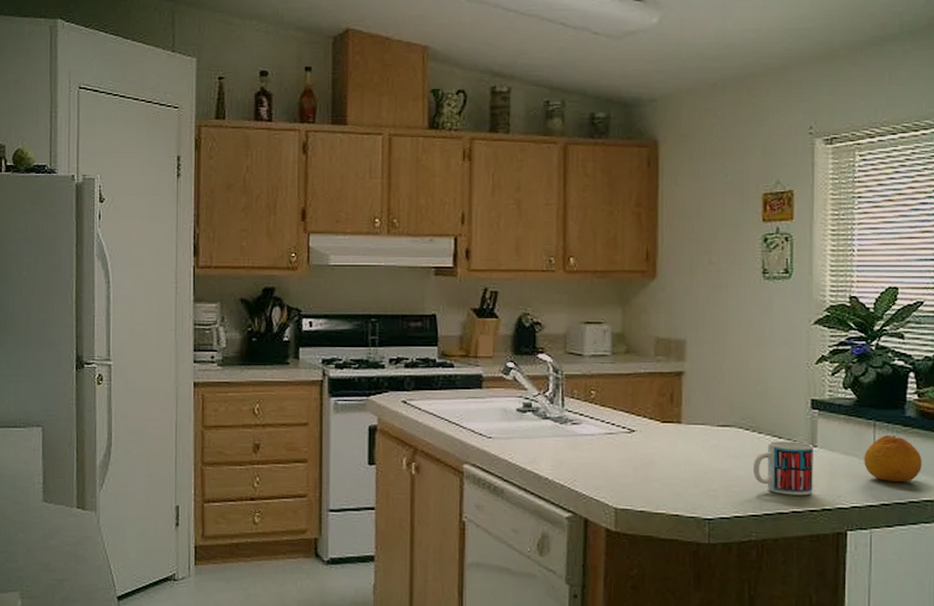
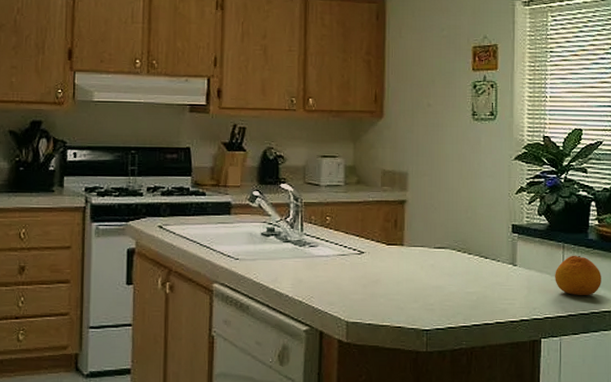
mug: present [753,441,813,496] -> none [463,261,514,308]

